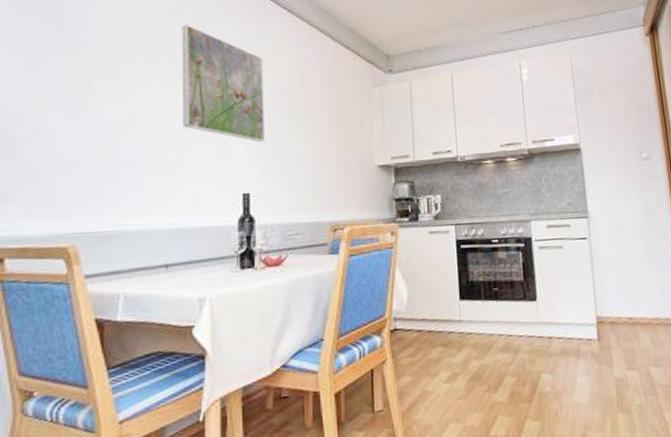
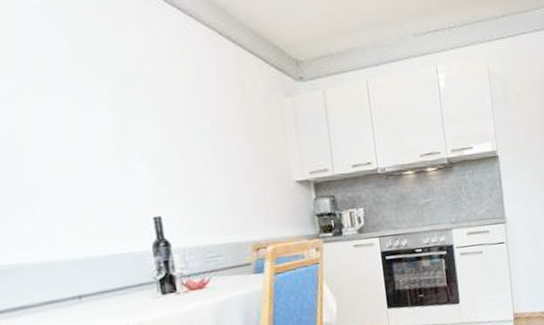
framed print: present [181,25,265,143] -> none [51,26,170,162]

